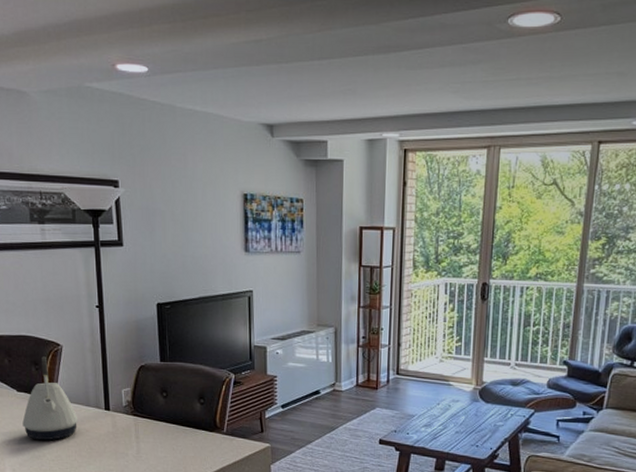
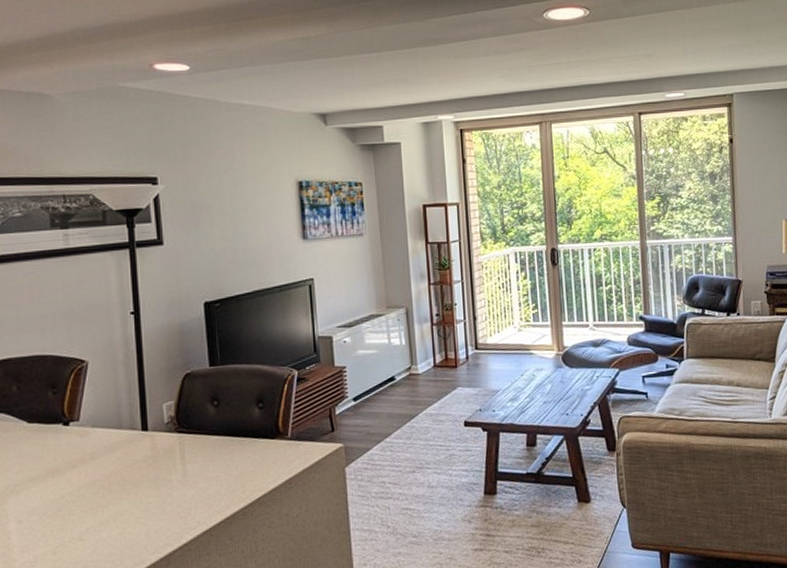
kettle: present [22,356,78,441] -> none [34,377,108,480]

